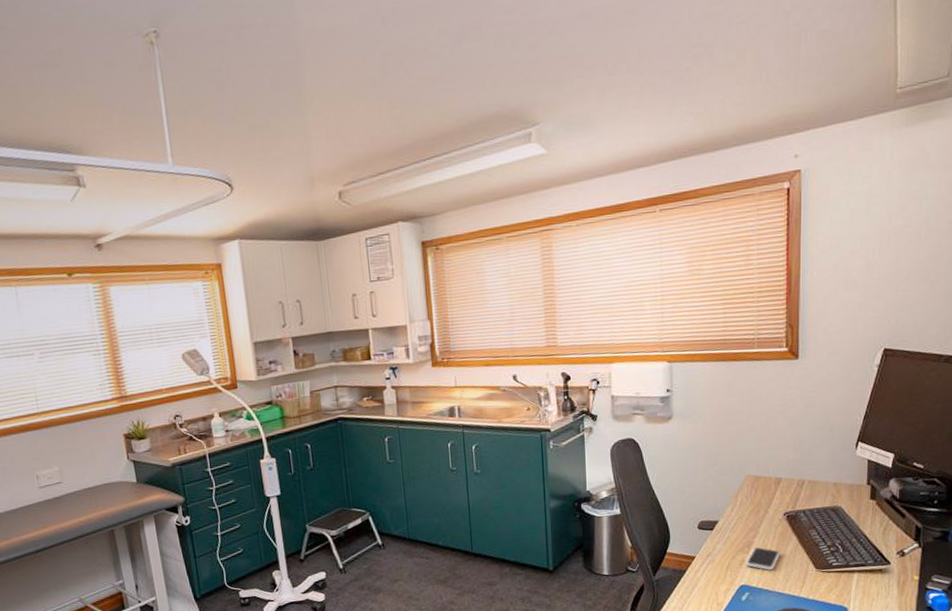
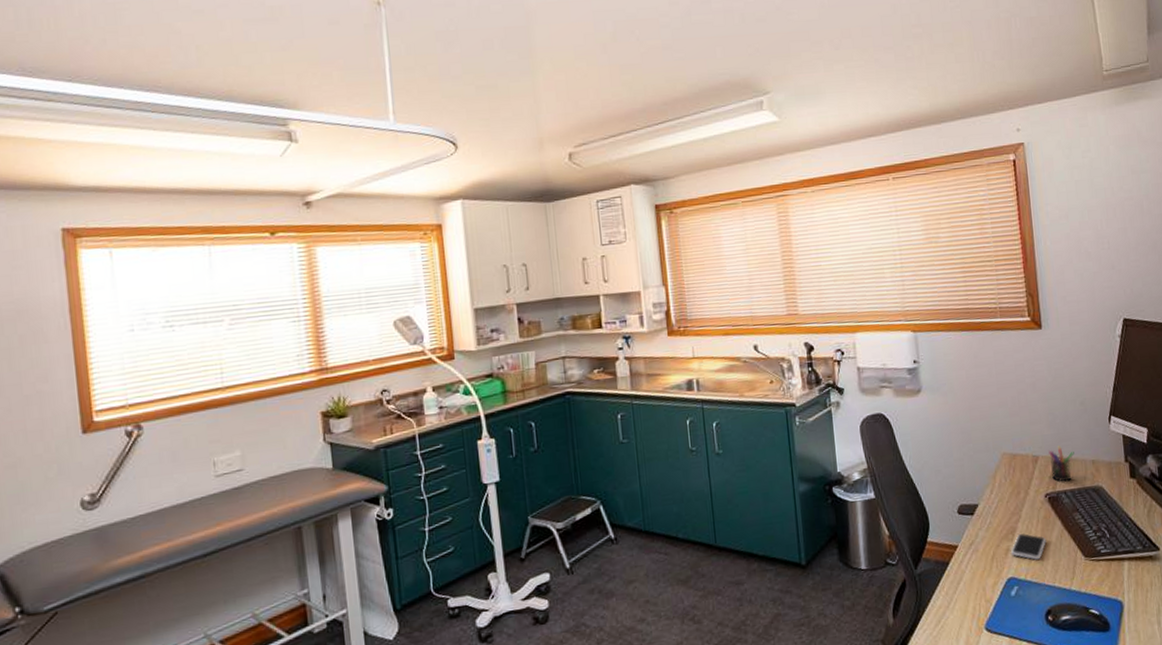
pen holder: none [792,469,817,502] -> present [1049,446,1074,482]

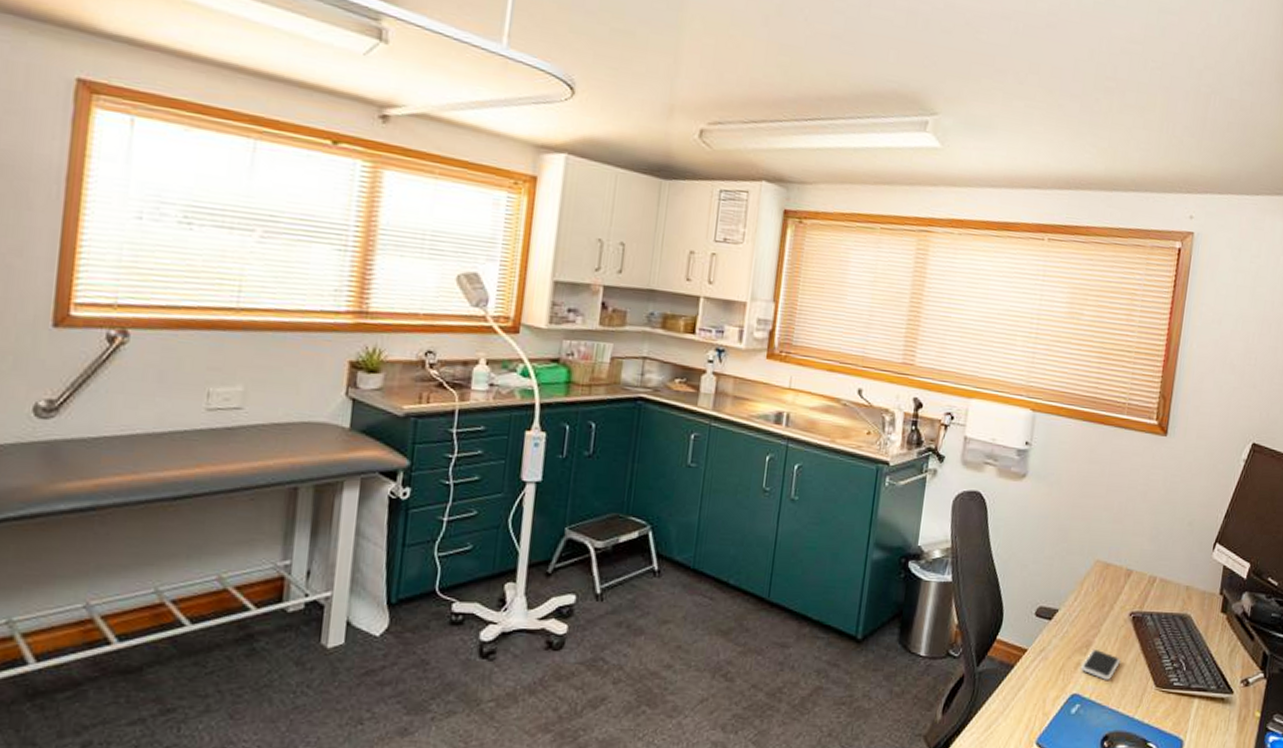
pen holder: present [1049,446,1074,482] -> none [1141,564,1170,604]

